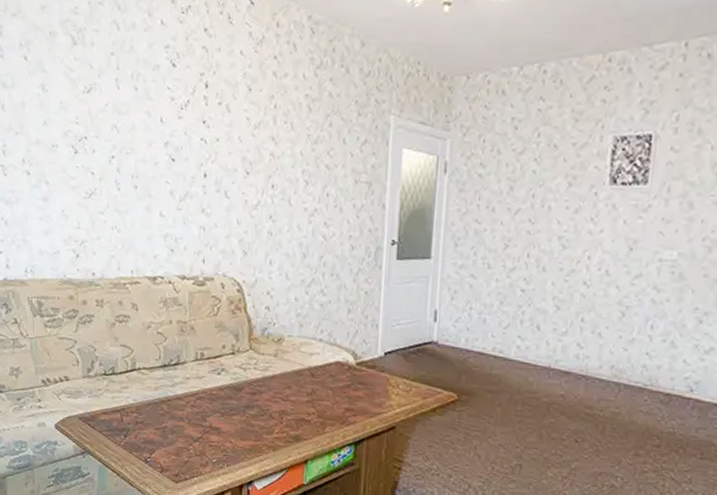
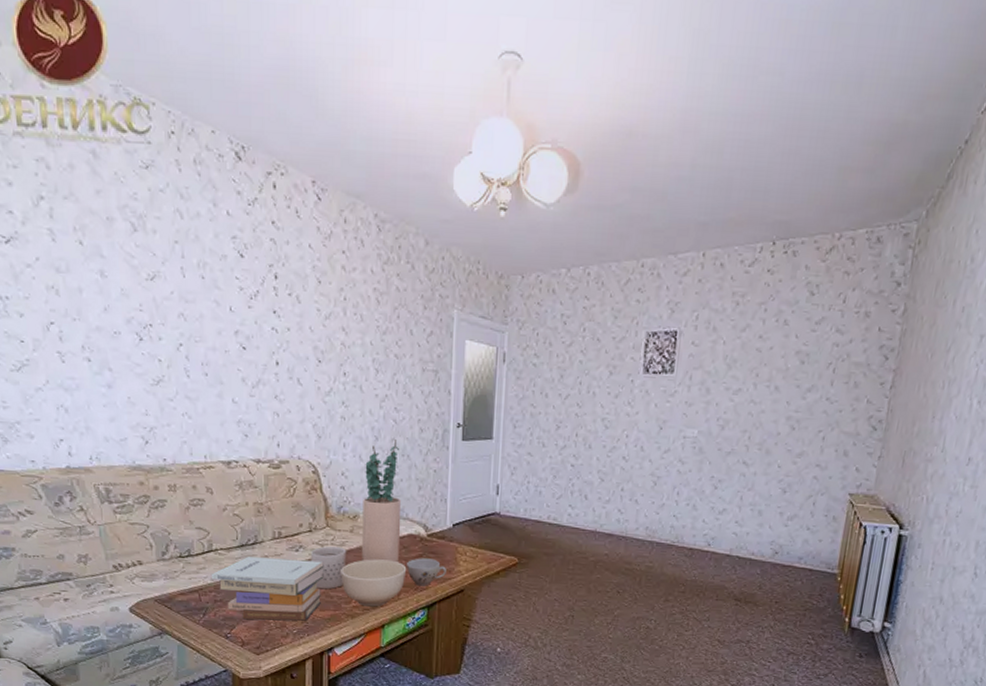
books: none [133,377,246,450] -> present [211,557,324,621]
mug: none [233,370,270,417] -> present [311,546,347,590]
bowl: none [263,386,333,440] -> present [341,559,407,607]
vase: none [286,257,330,393] -> present [362,440,402,563]
teacup: none [333,388,376,420] -> present [407,558,446,586]

